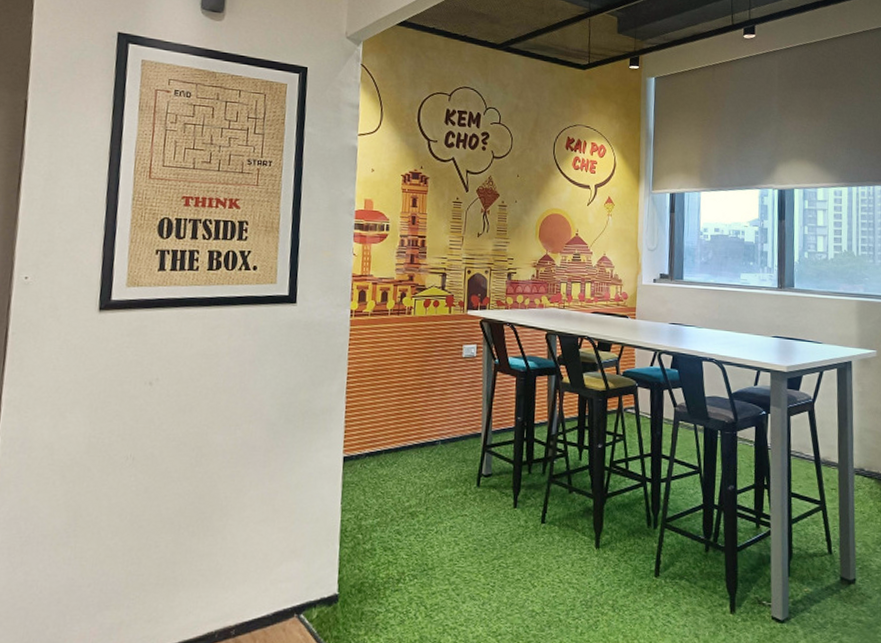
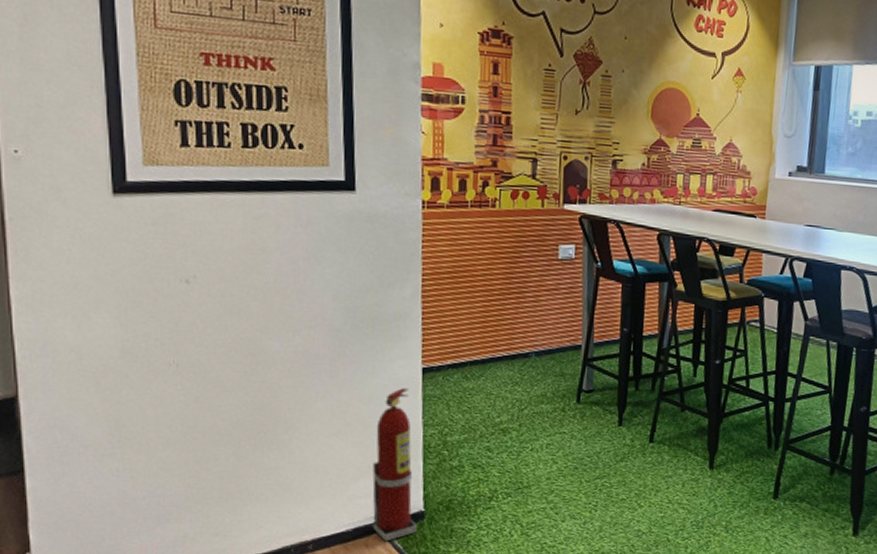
fire extinguisher: none [290,476,331,626] -> present [372,388,417,542]

